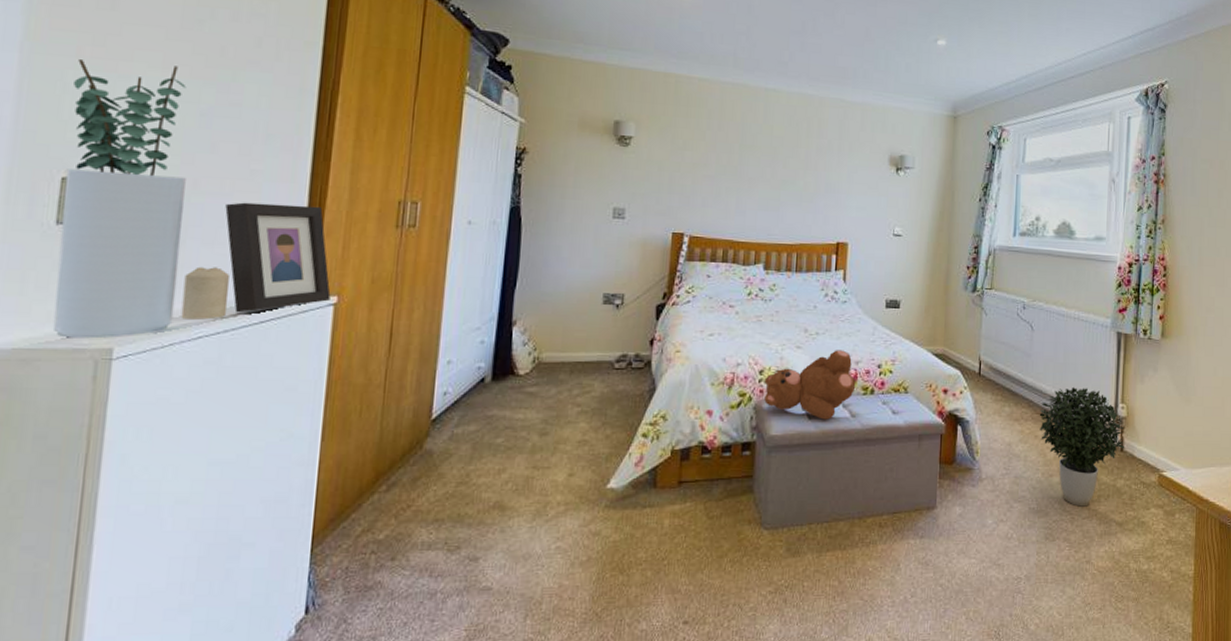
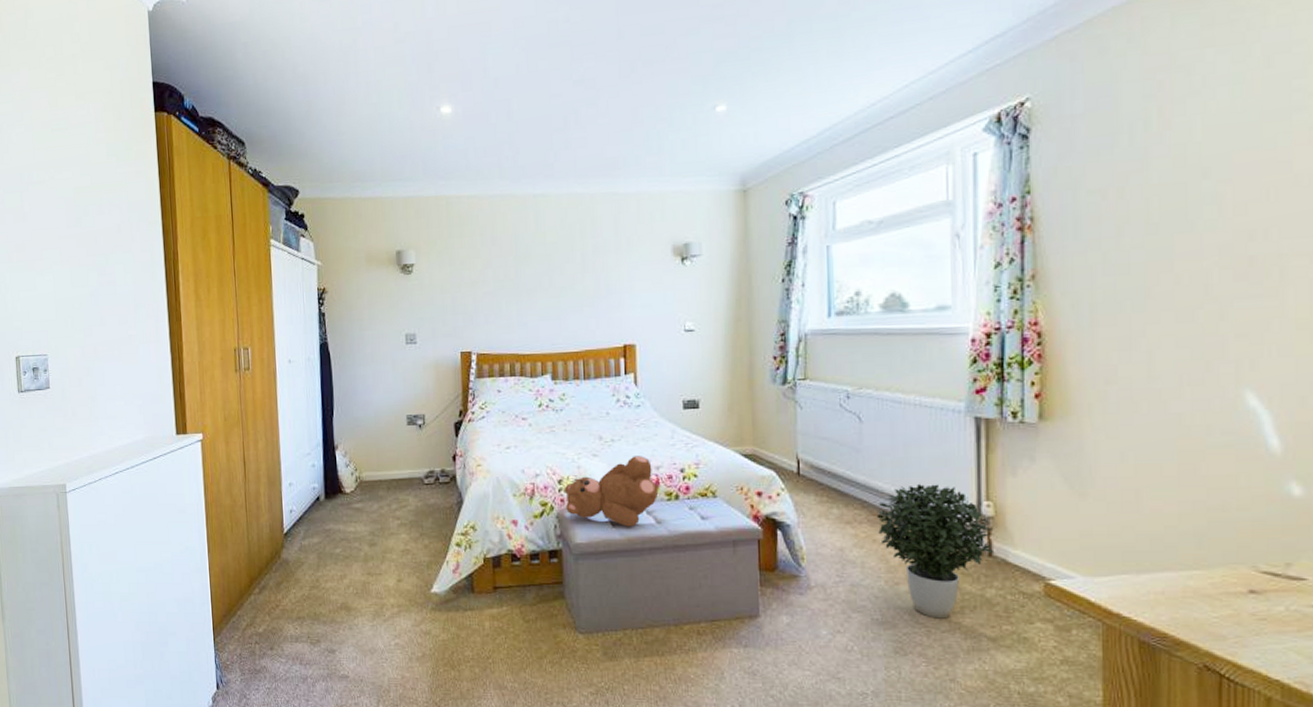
vase: present [52,60,187,339] -> none [11,258,98,478]
candle: present [181,266,229,320] -> none [100,416,131,459]
picture frame: present [225,202,331,313] -> none [117,360,198,452]

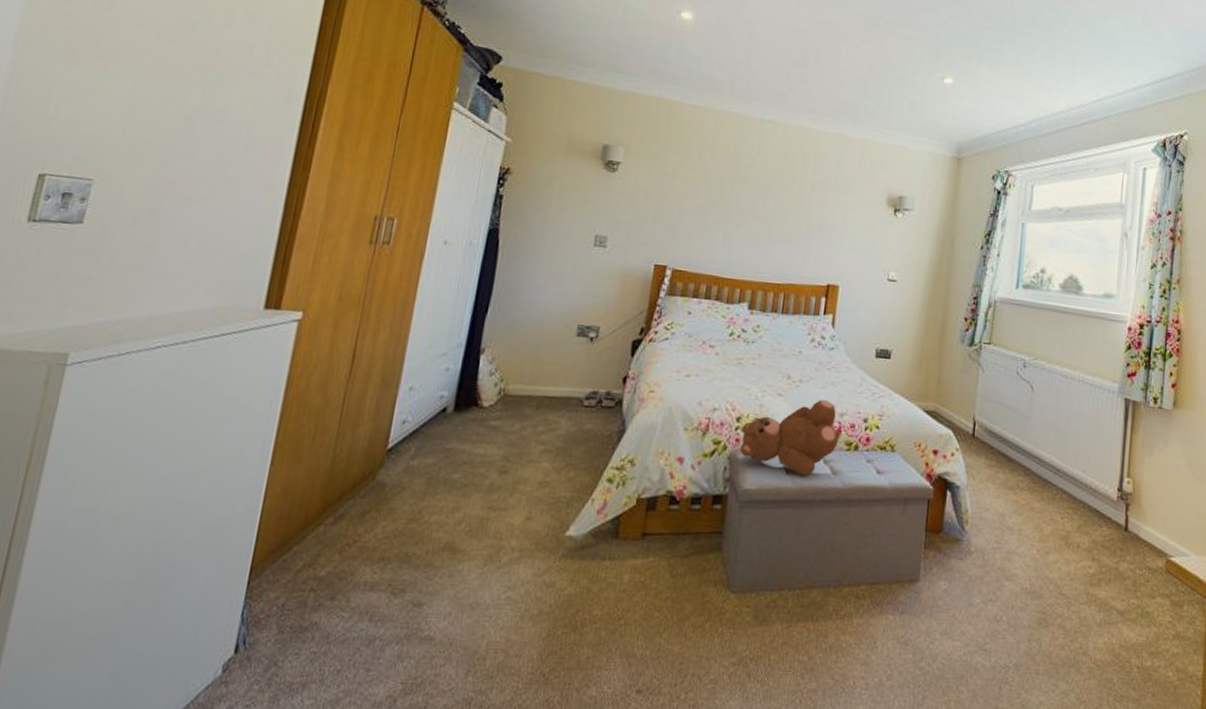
potted plant: present [876,483,995,619] -> none [1036,455,1130,591]

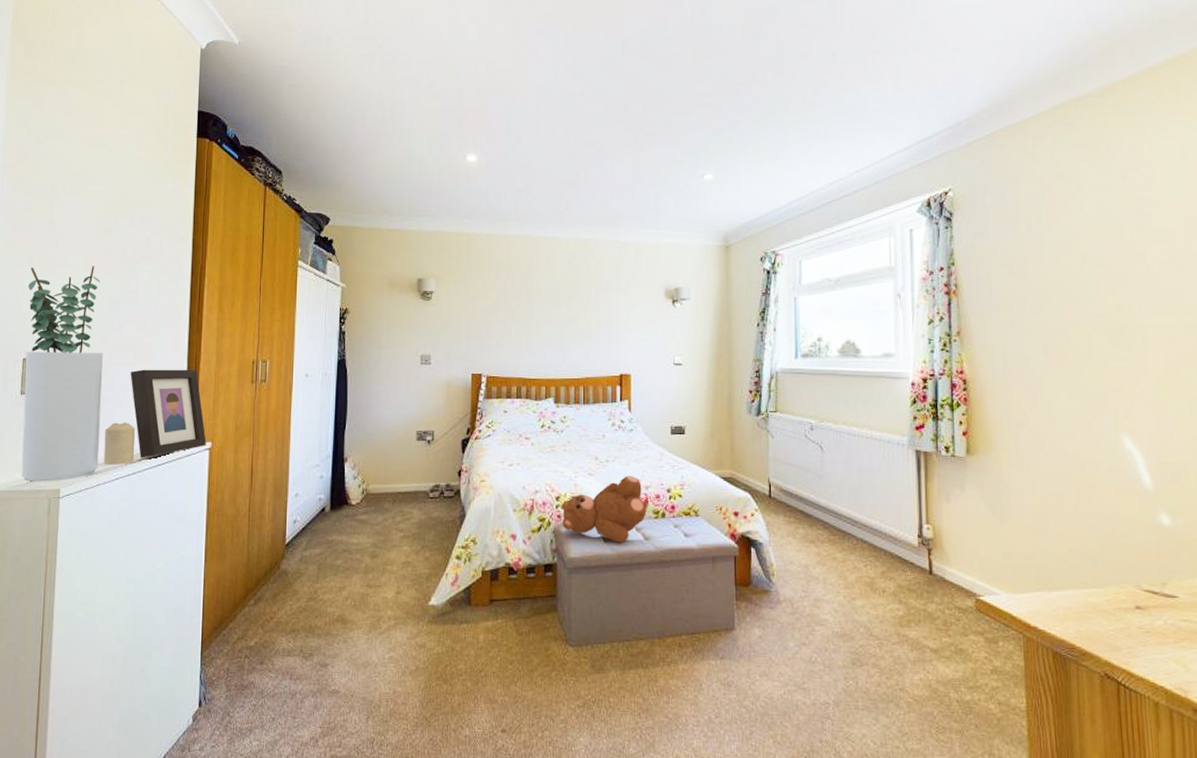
vase: none [10,56,173,342] -> present [21,266,104,482]
candle: none [141,273,195,330] -> present [103,422,135,465]
picture frame: none [196,209,297,324] -> present [130,369,206,458]

